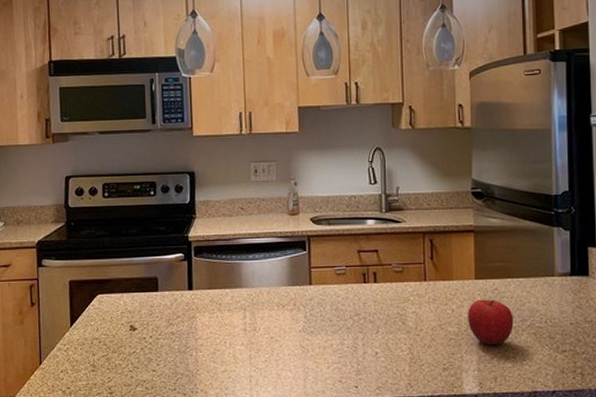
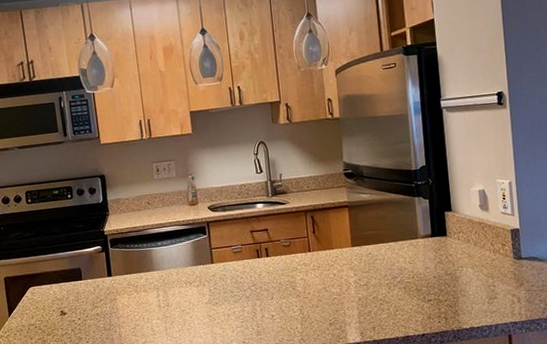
fruit: present [468,299,514,346] -> none [347,262,387,302]

